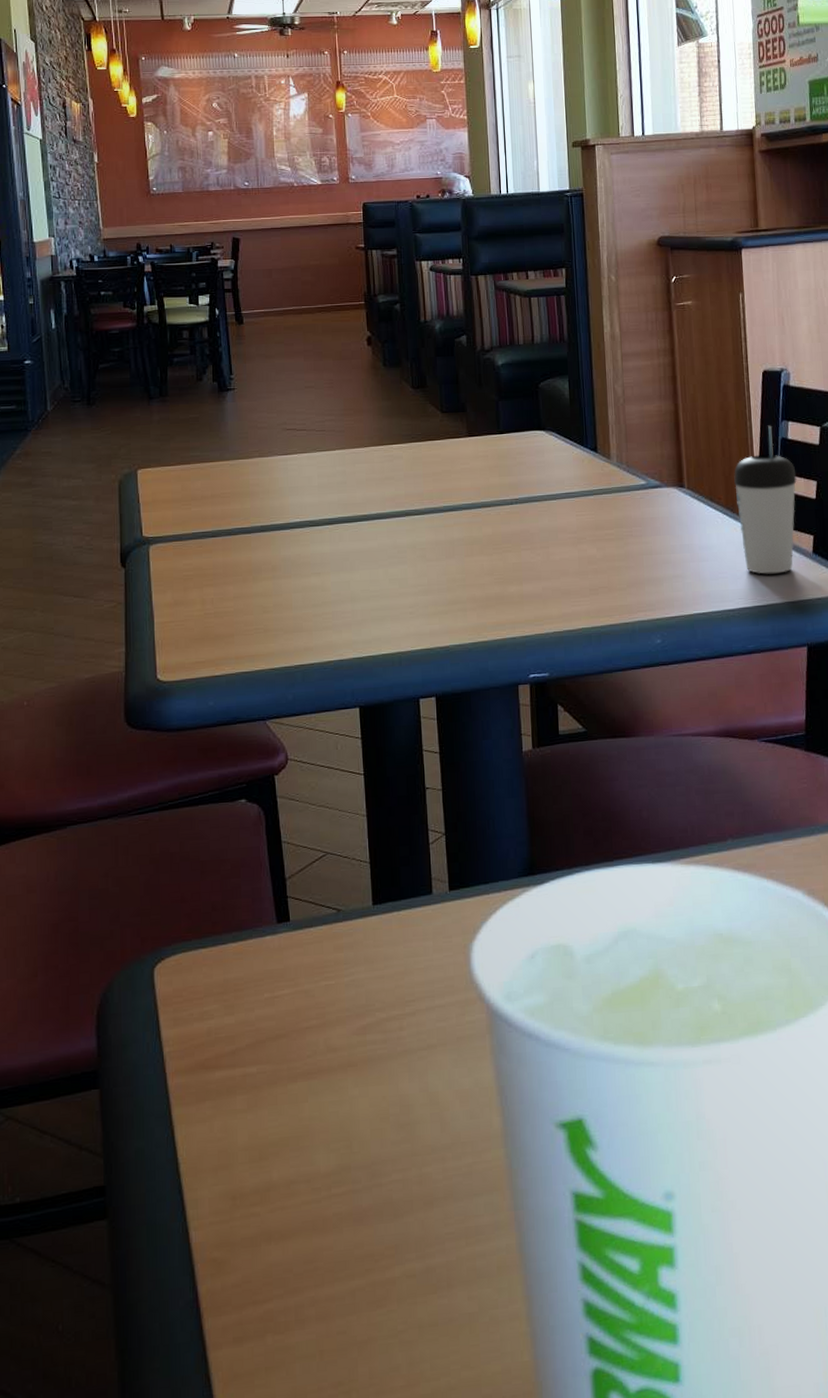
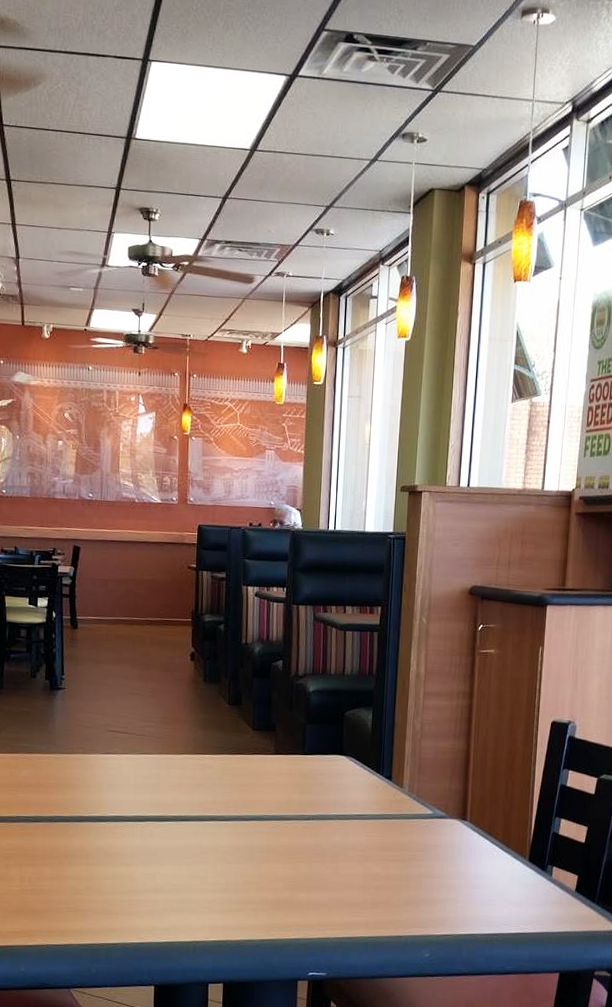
beverage cup: present [734,425,797,574] -> none [512,772,570,906]

